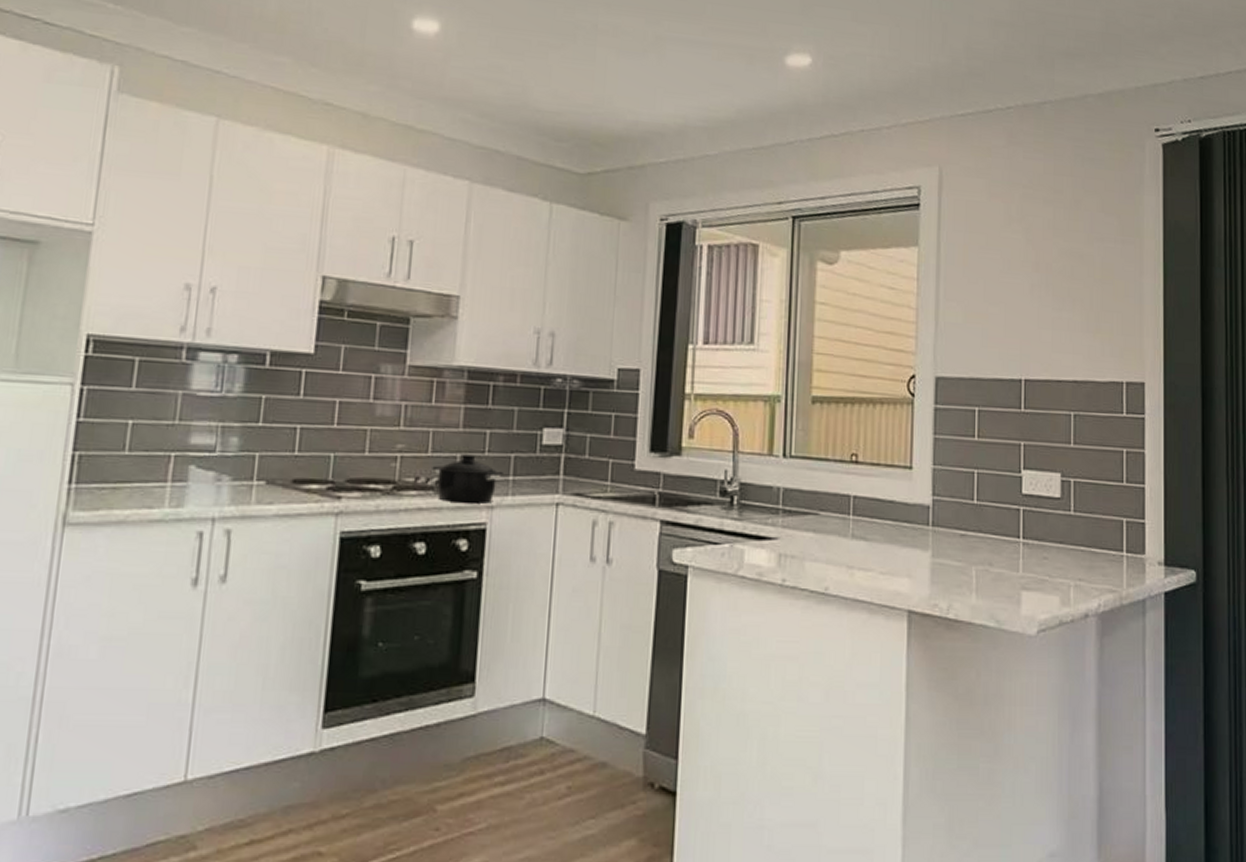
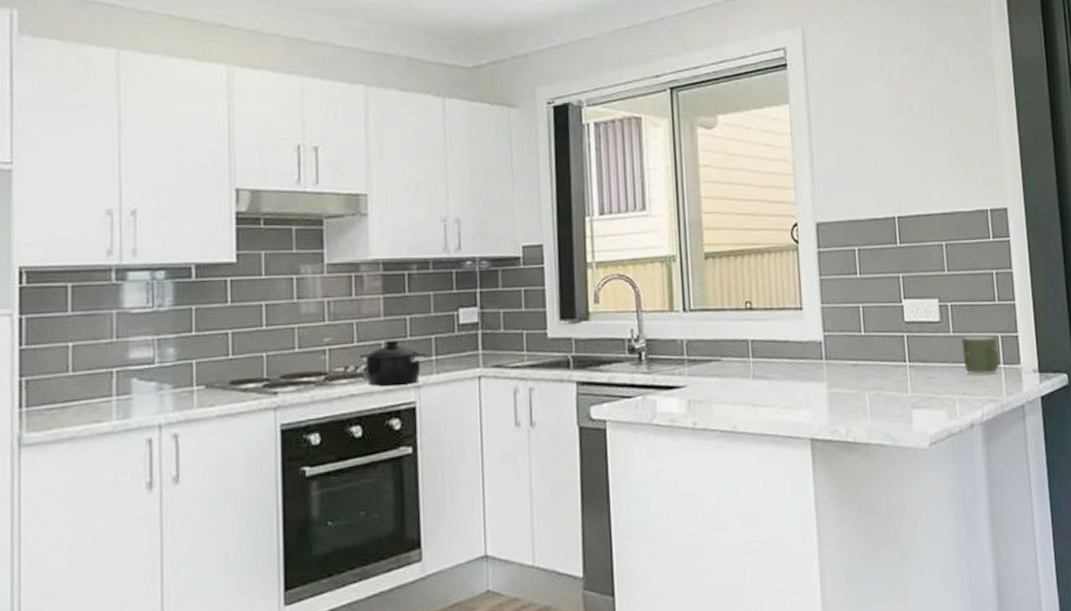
mug: none [1082,518,1122,562] -> present [961,336,1000,375]

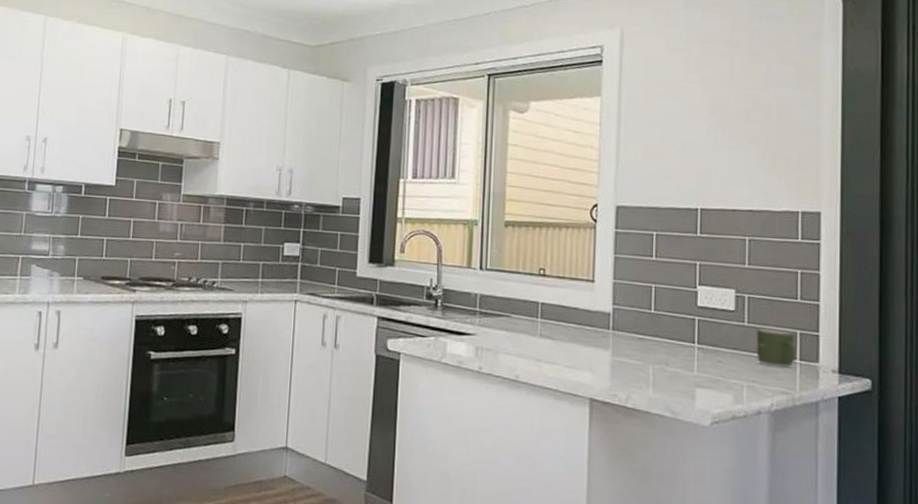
saucepan: present [359,340,426,386] -> none [201,261,254,299]

